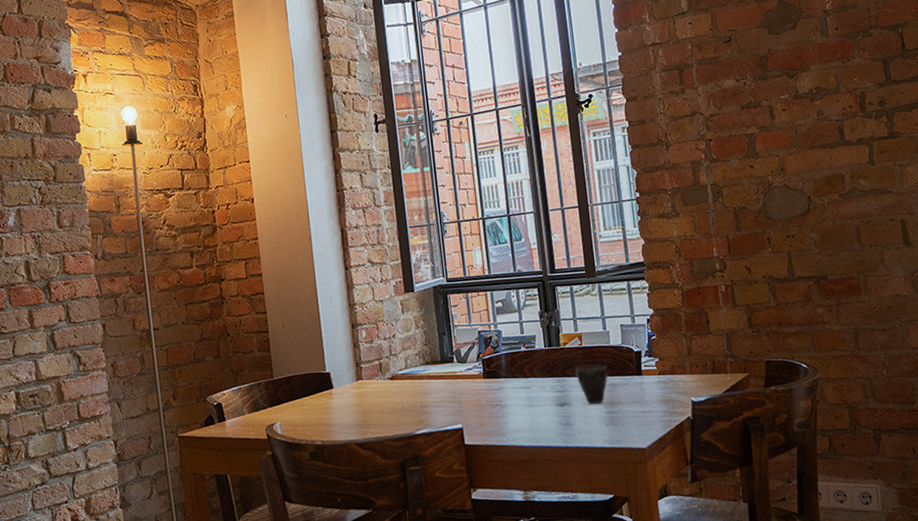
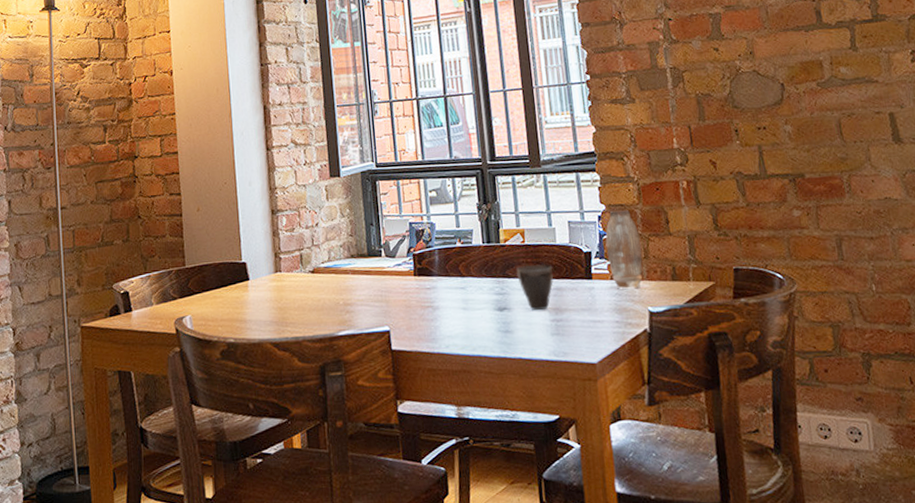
vase: none [653,313,687,383] -> present [605,210,643,290]

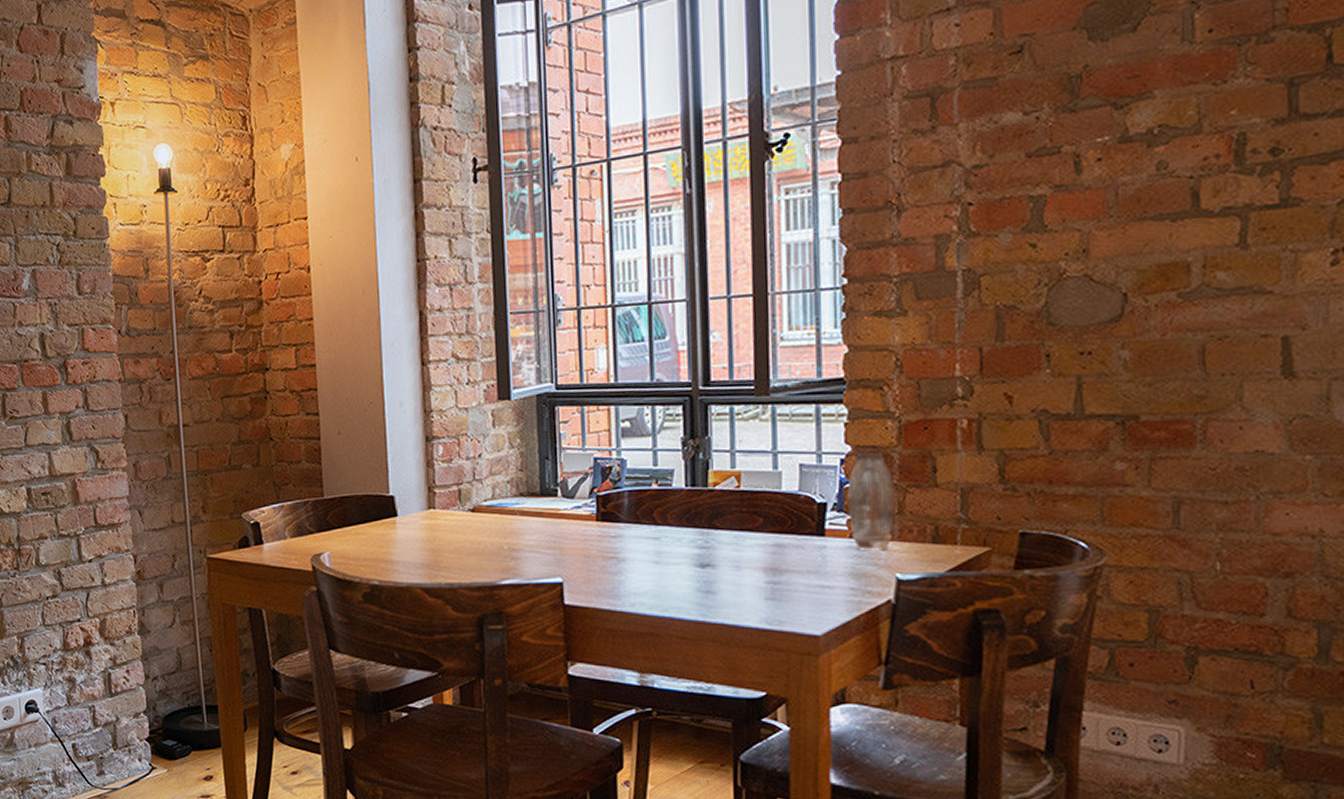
cup: present [516,264,554,311] -> none [726,515,775,570]

